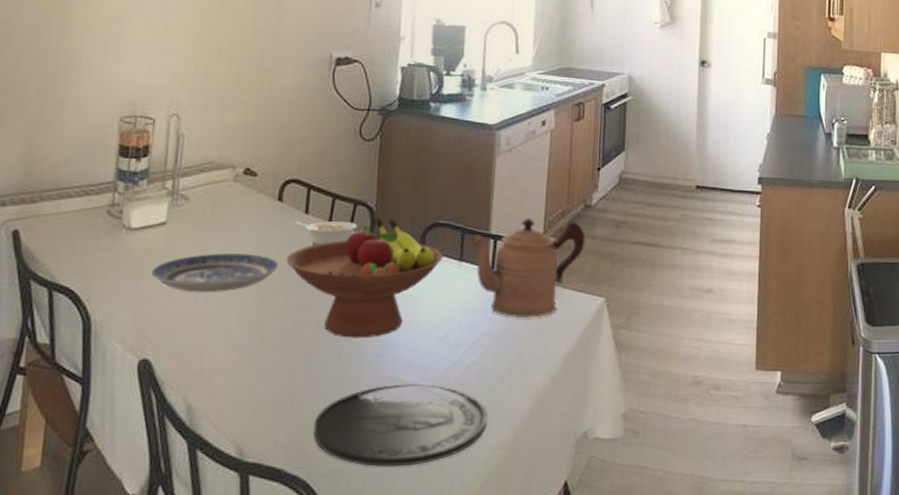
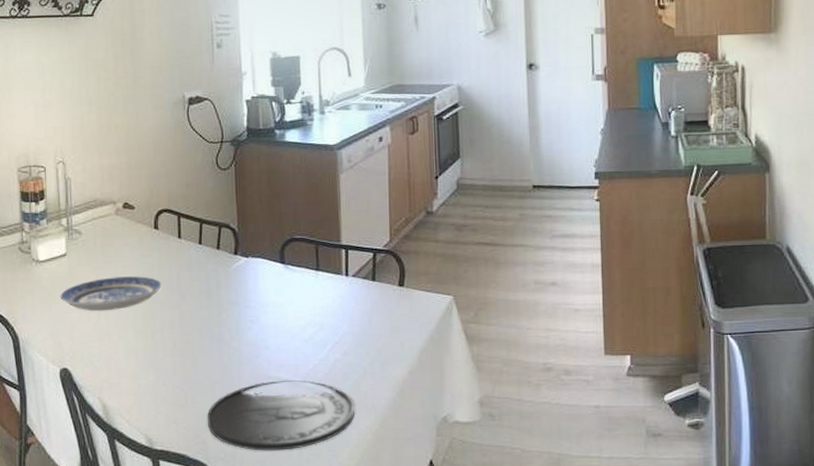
fruit bowl: present [286,218,443,339] -> none [167,237,301,343]
legume: present [295,221,357,245] -> none [171,243,223,265]
coffeepot: present [469,217,586,318] -> none [323,227,430,318]

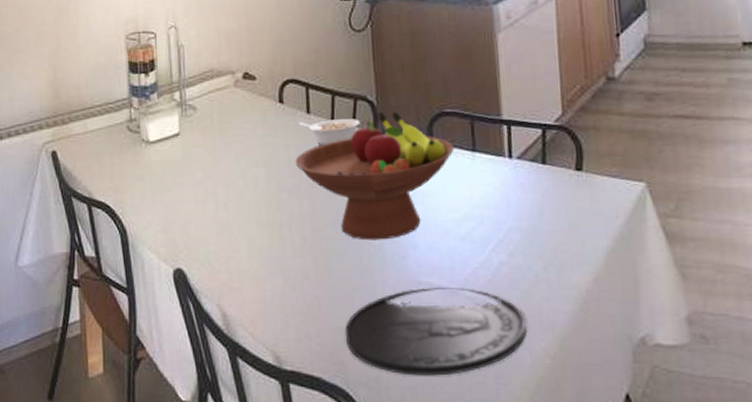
plate: present [60,276,162,312] -> none [173,159,289,201]
fruit bowl: none [167,237,301,343] -> present [295,111,454,241]
legume: none [171,243,223,265] -> present [298,119,360,146]

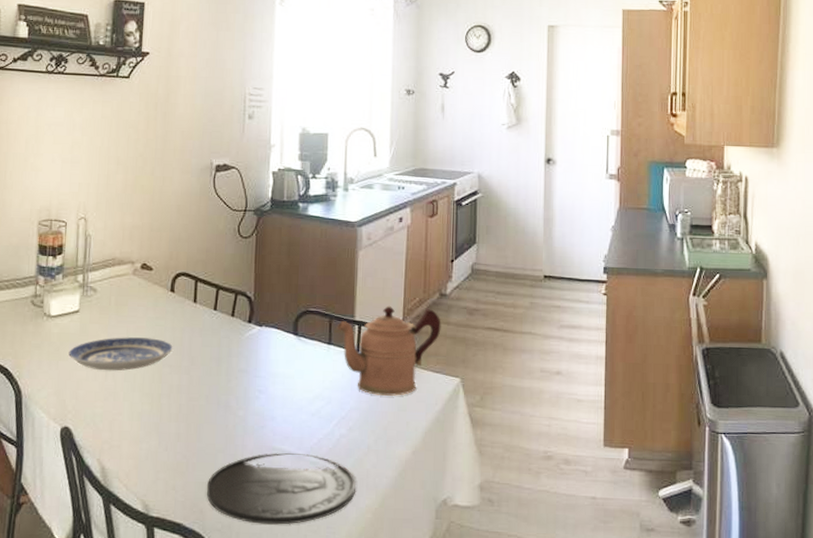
plate: none [173,159,289,201] -> present [68,337,173,371]
fruit bowl: present [295,111,454,241] -> none [179,306,314,412]
legume: present [298,119,360,146] -> none [185,309,238,331]
coffeepot: none [480,96,613,210] -> present [336,305,441,396]

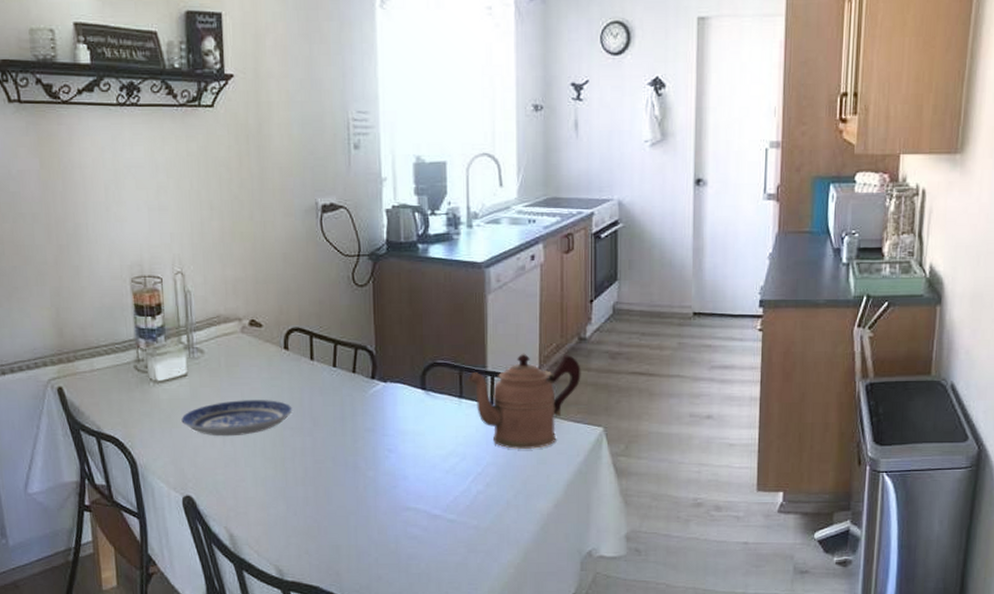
plate: present [206,452,357,525] -> none [340,511,497,584]

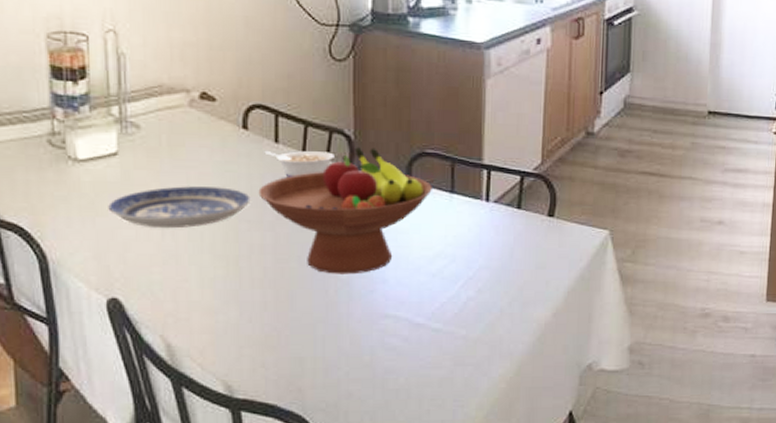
fruit bowl: none [298,361,443,473] -> present [258,147,432,275]
legume: none [302,366,360,389] -> present [264,151,334,177]
coffeepot: present [467,353,581,449] -> none [460,146,588,252]

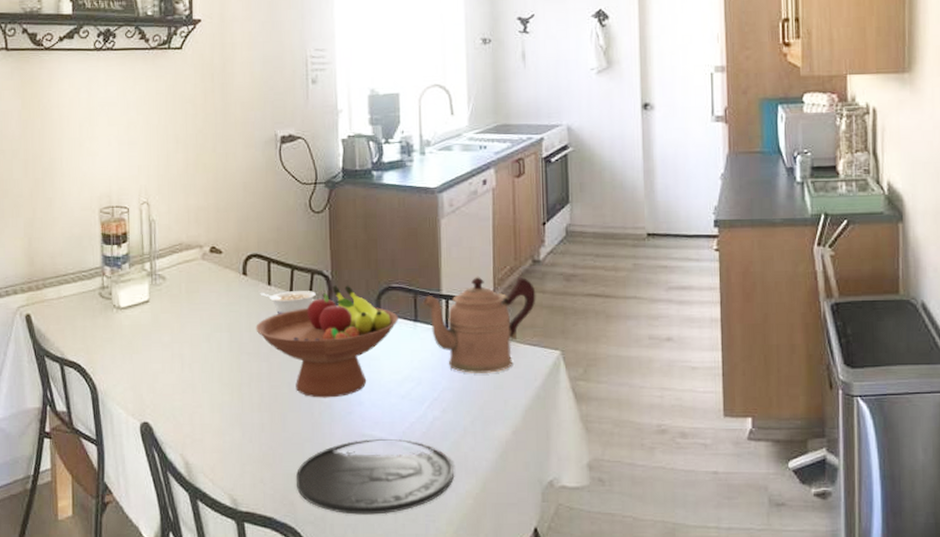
plate: present [108,186,251,229] -> none [142,325,250,362]
plate: none [304,319,488,401] -> present [295,438,455,515]
coffeepot: none [460,146,588,252] -> present [422,276,536,373]

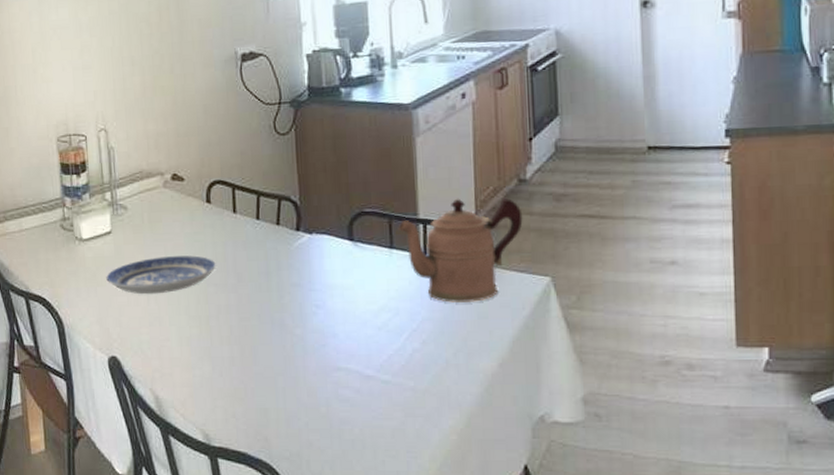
plate: none [142,325,250,362] -> present [106,255,216,295]
fruit bowl: present [256,285,398,398] -> none [222,211,373,330]
legume: present [260,291,316,314] -> none [225,218,284,243]
plate: present [295,438,455,515] -> none [269,371,437,451]

